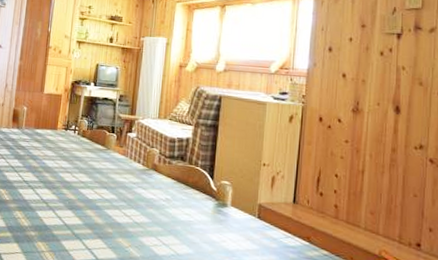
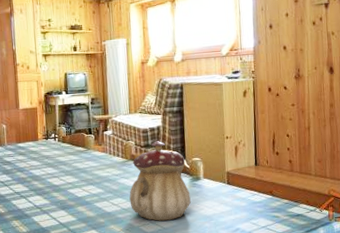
teapot: none [144,154,213,247] -> present [129,141,191,221]

